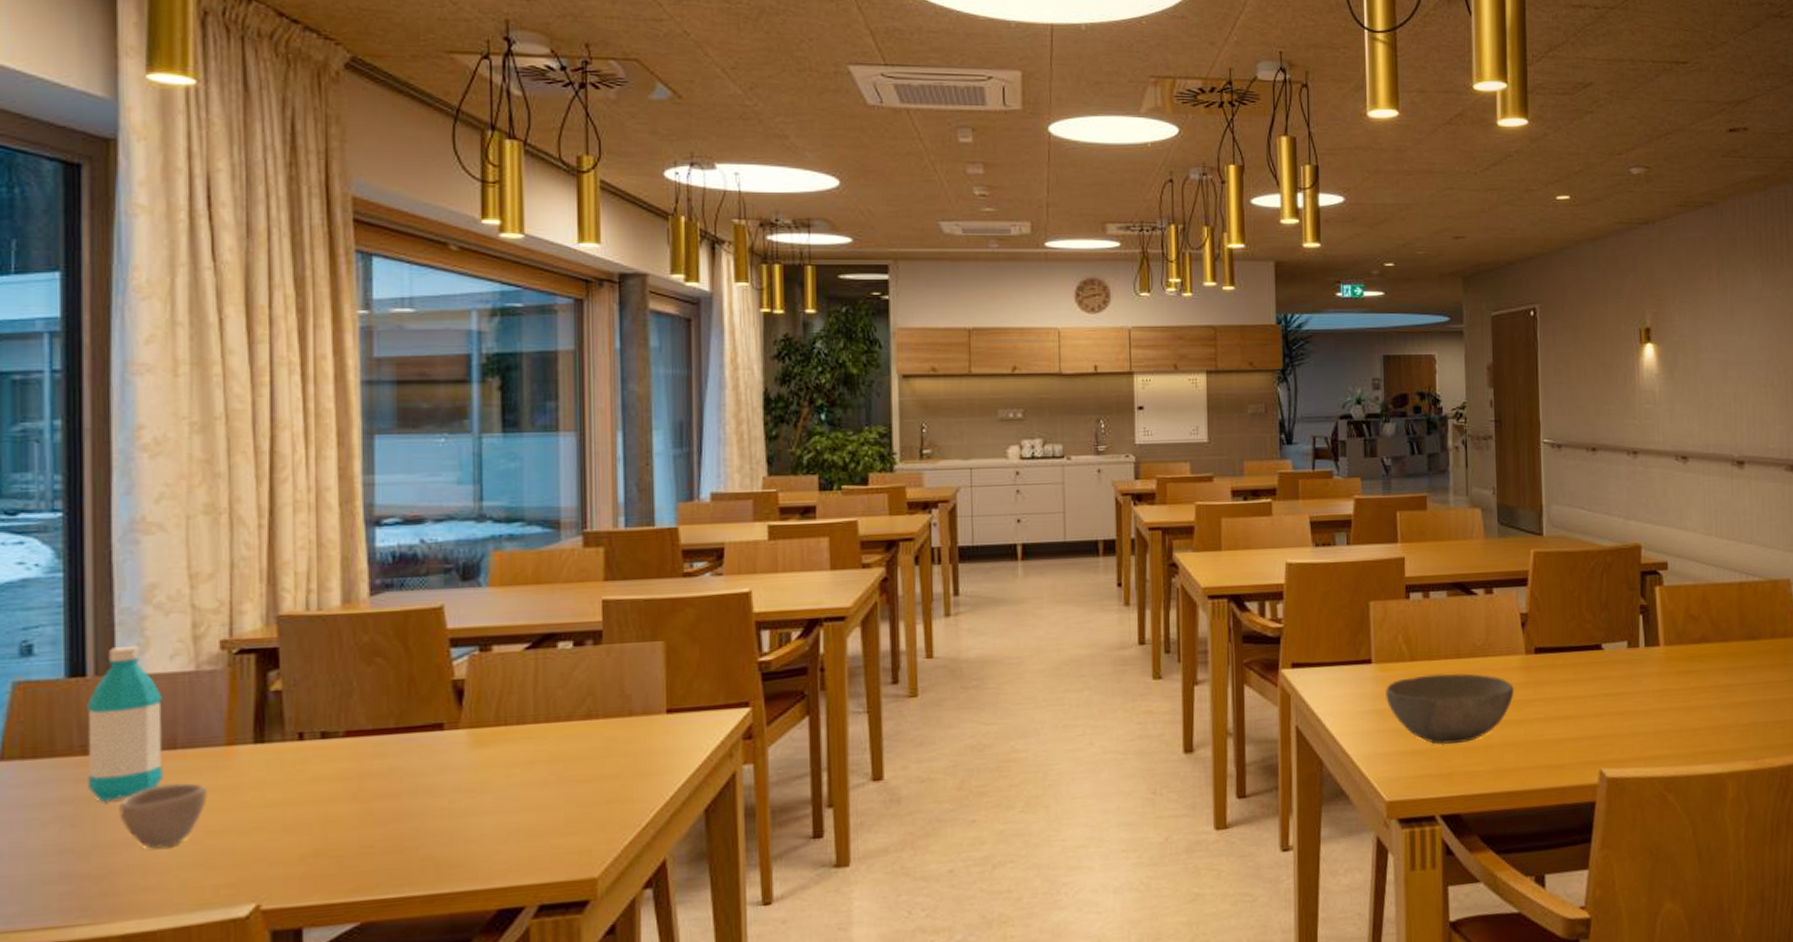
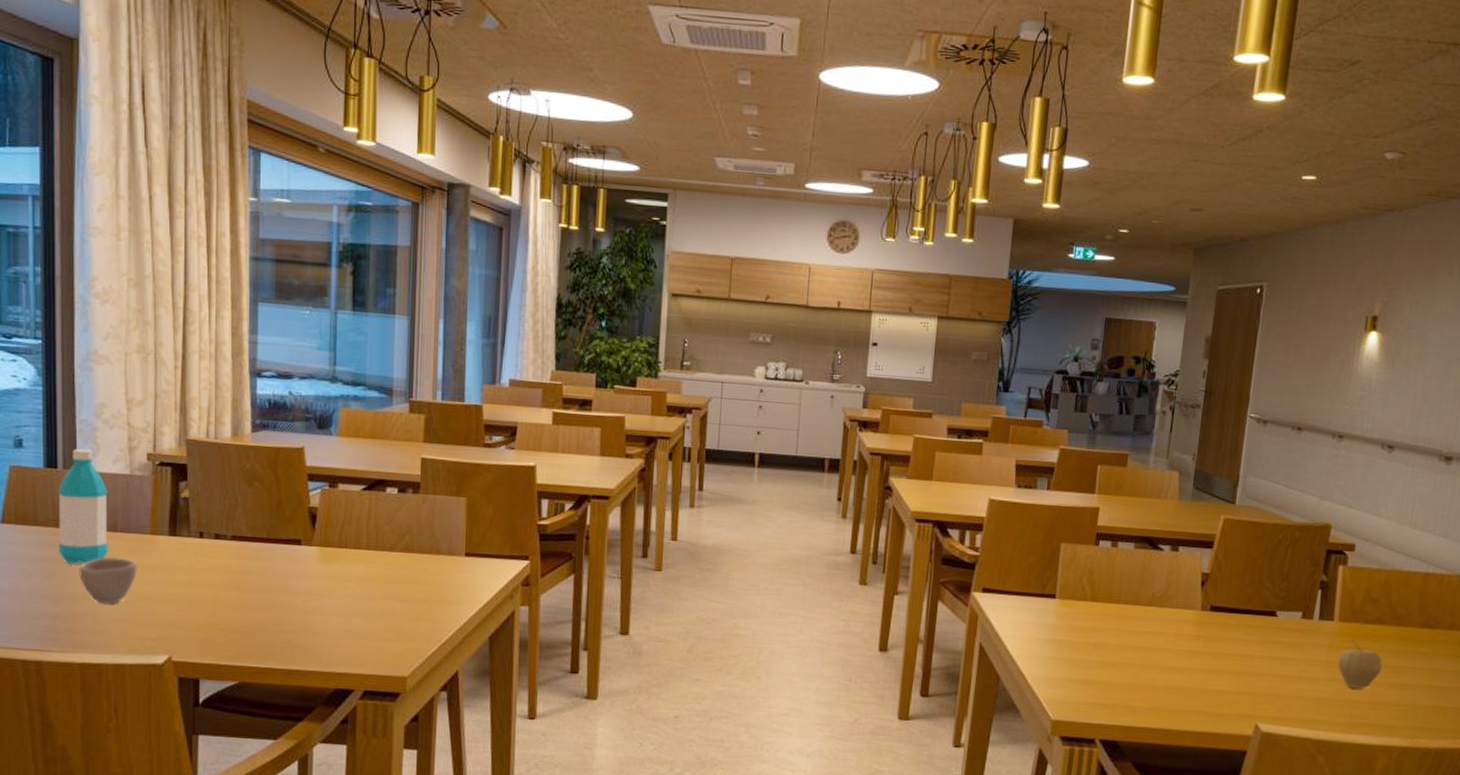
bowl: present [1384,673,1515,746] -> none [1064,615,1186,681]
fruit: none [1671,661,1716,716] -> present [1338,638,1383,690]

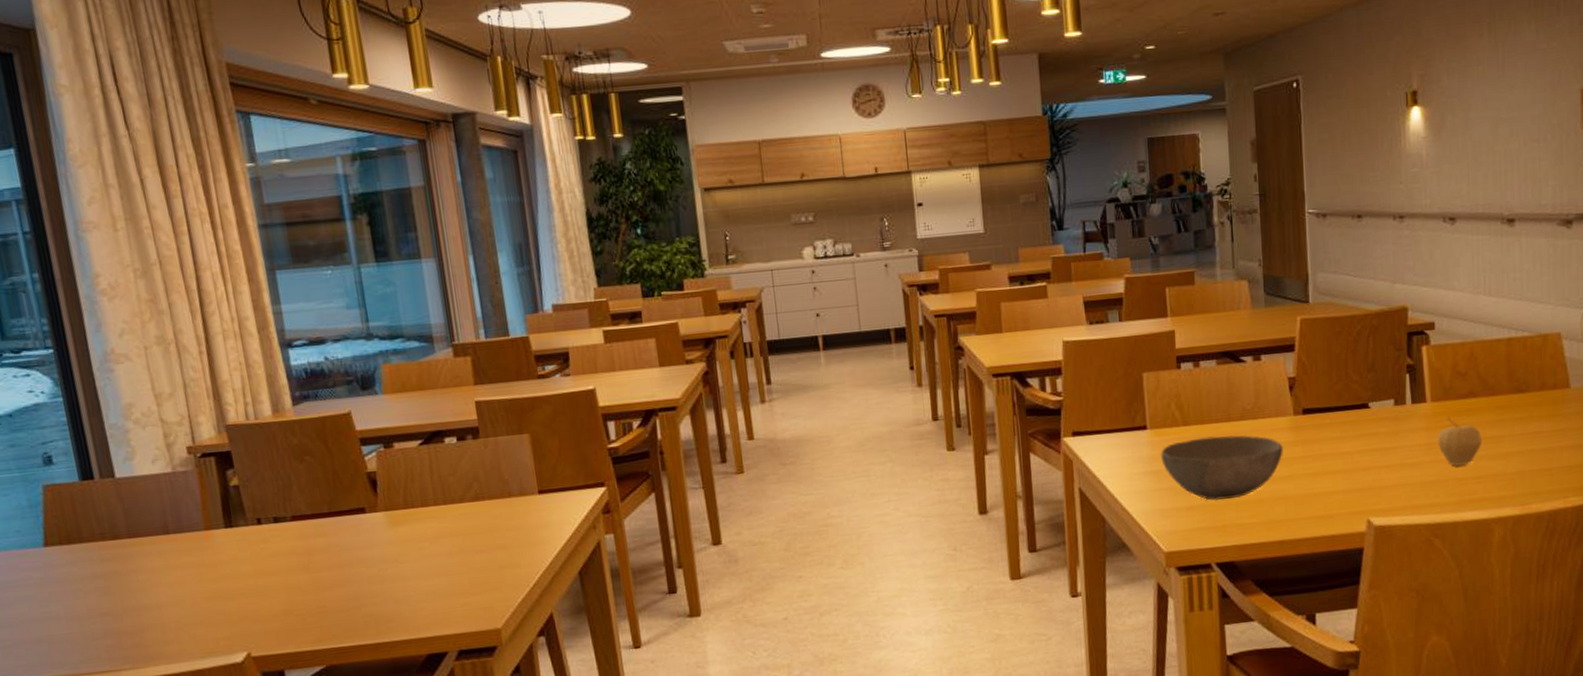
water bottle: present [58,448,108,564] -> none [99,453,164,576]
cup: present [79,556,137,605] -> none [136,559,198,612]
bowl: none [1064,615,1186,681] -> present [1160,435,1284,501]

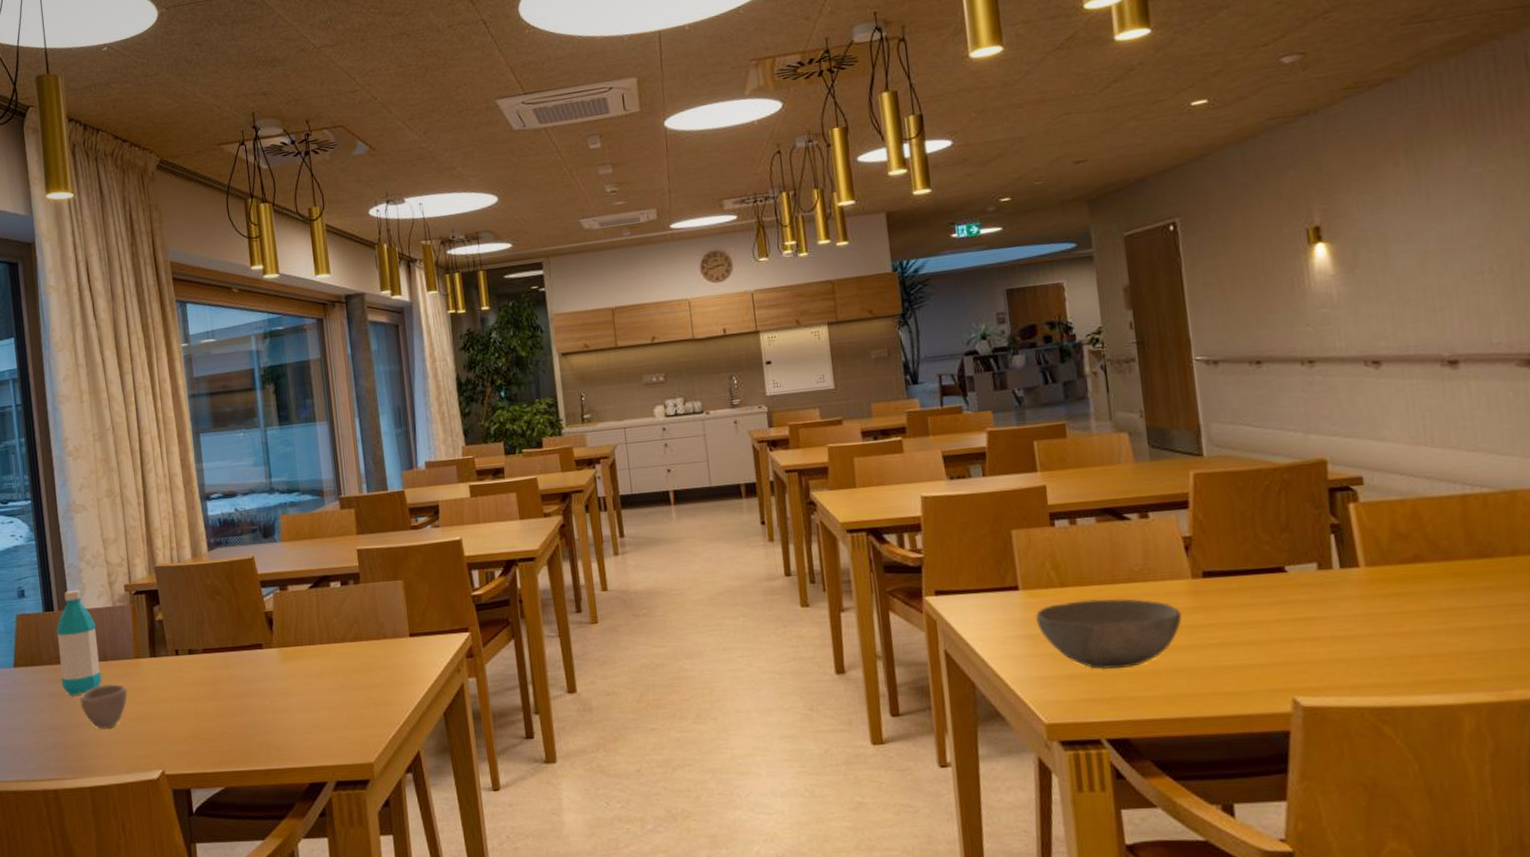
water bottle: none [99,453,164,576] -> present [56,589,102,696]
cup: none [136,559,198,612] -> present [80,683,128,729]
fruit: present [1438,416,1483,467] -> none [1377,583,1438,642]

